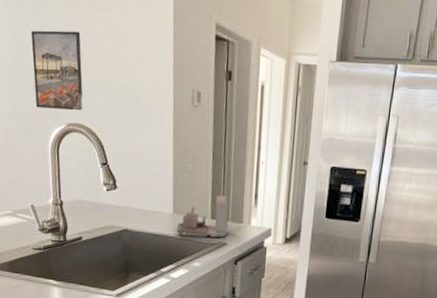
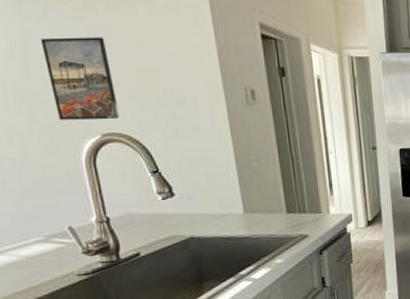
chair: present [177,195,229,238] -> none [251,188,307,235]

